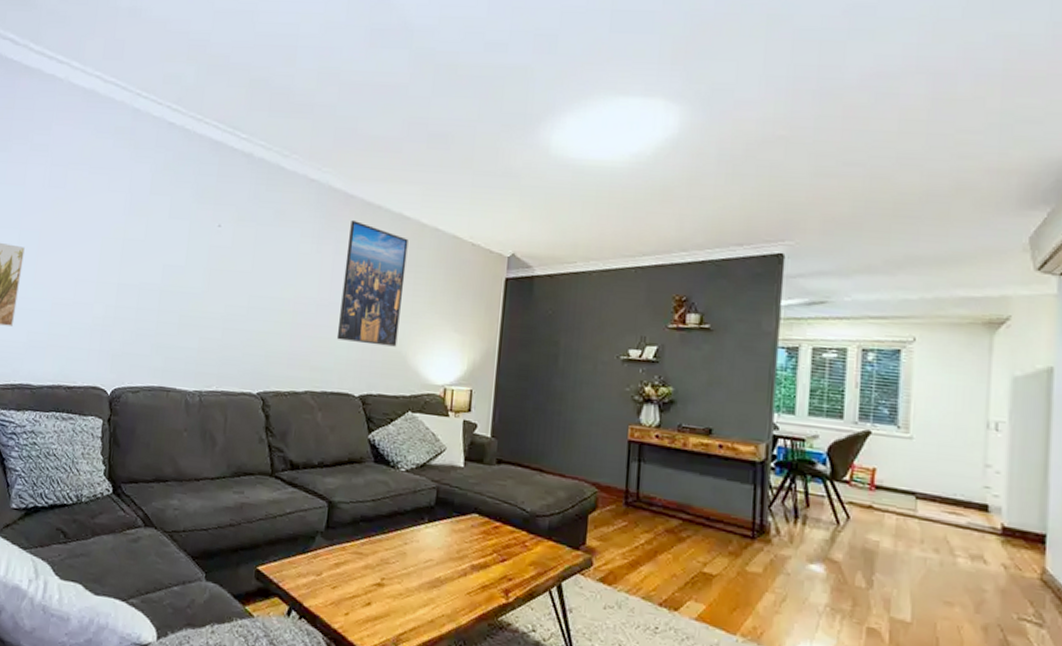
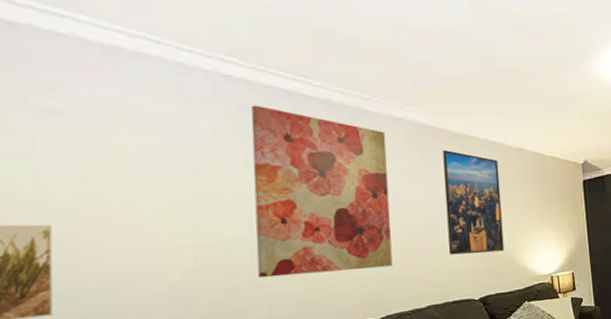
wall art: none [161,154,298,340] -> present [251,105,393,279]

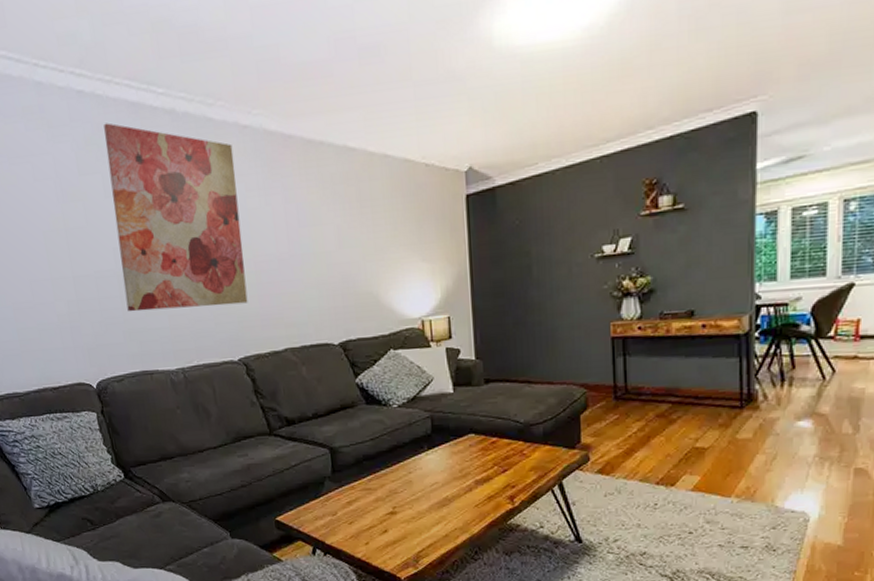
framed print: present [443,149,505,255] -> none [295,162,367,292]

